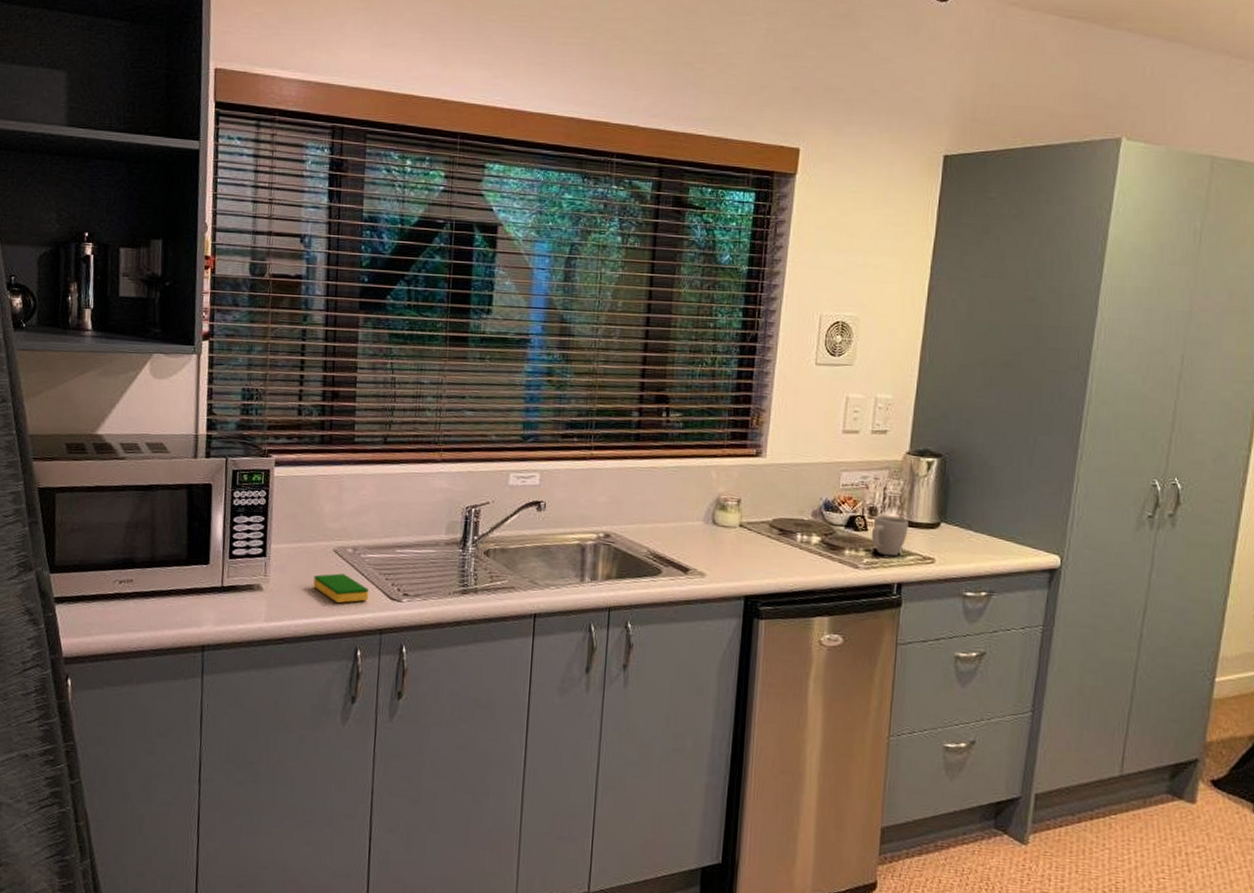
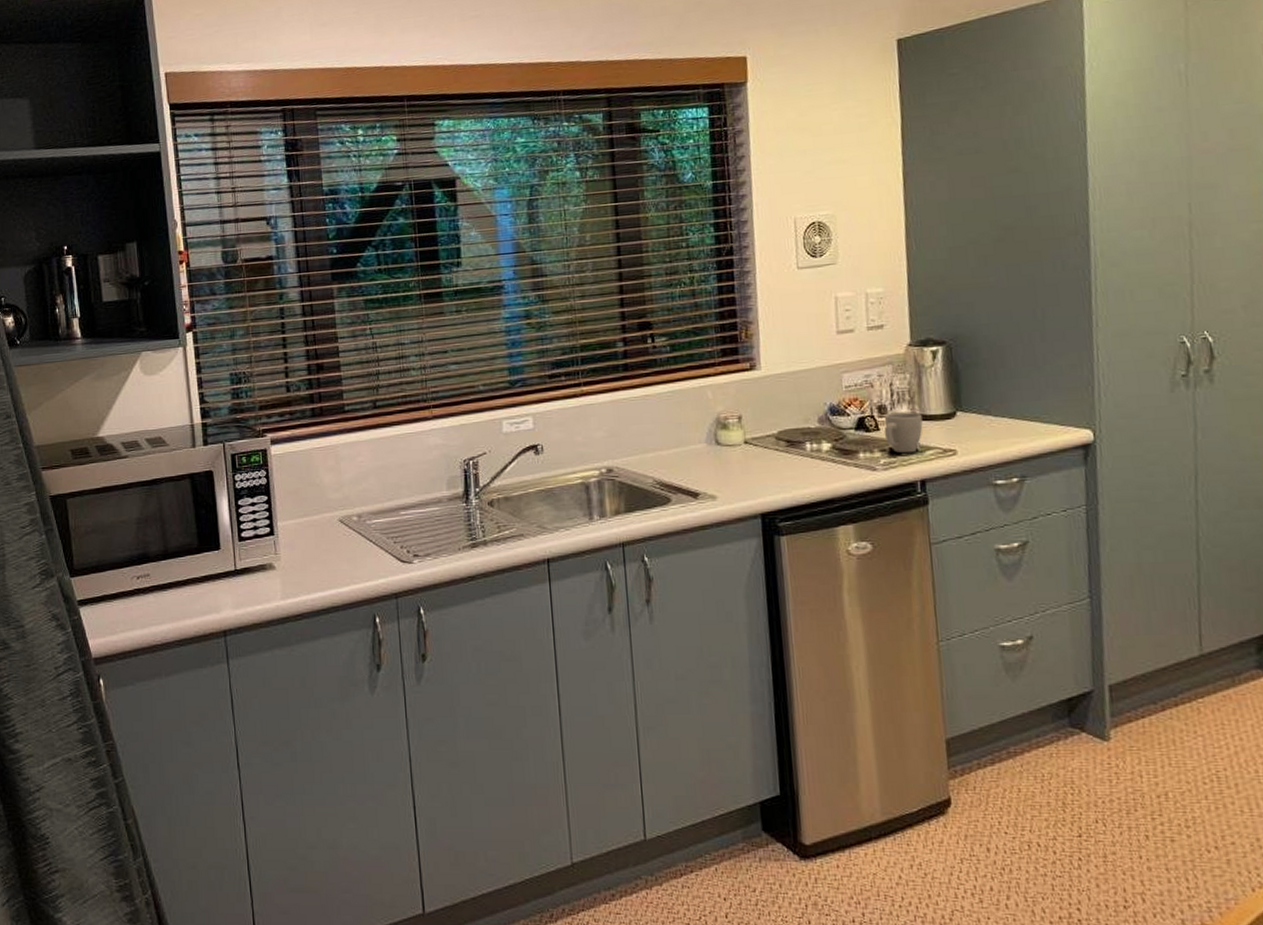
dish sponge: present [313,573,369,603] -> none [323,542,380,572]

